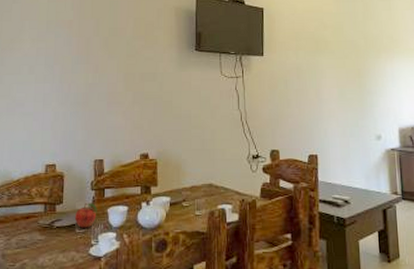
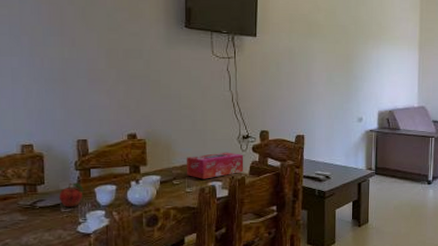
tissue box: none [195,172,255,202] -> present [186,152,244,179]

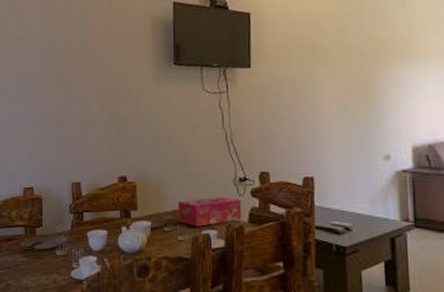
fruit: present [58,182,83,207] -> none [54,225,77,251]

